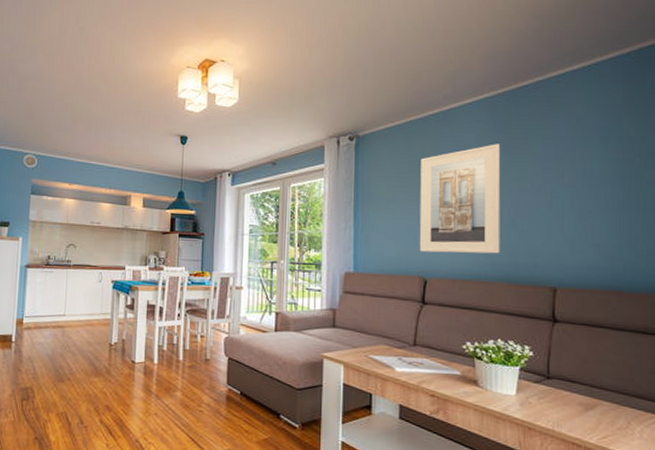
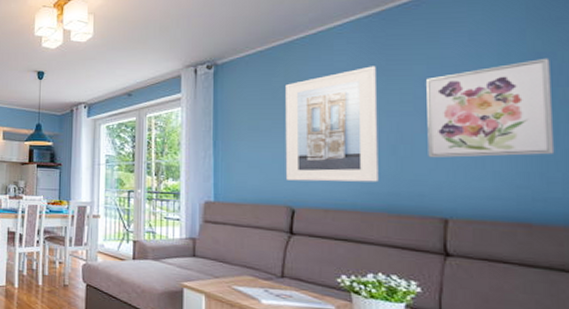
wall art: none [541,142,642,232] -> present [427,58,555,158]

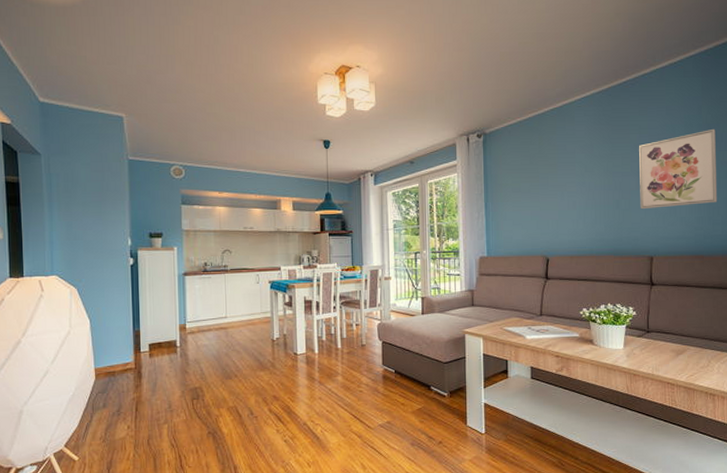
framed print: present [285,66,379,183] -> none [540,135,608,234]

